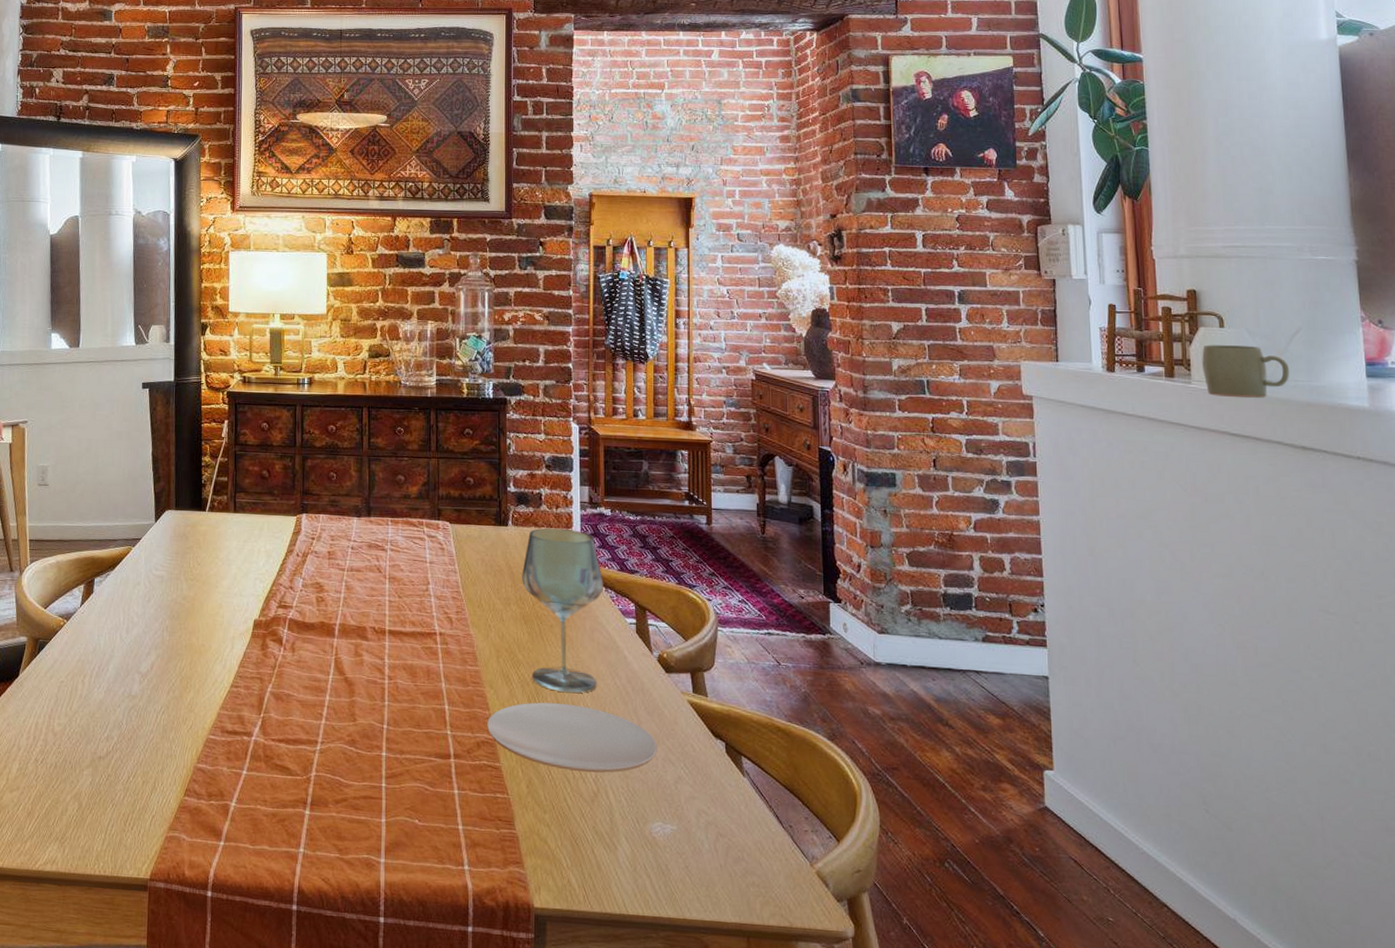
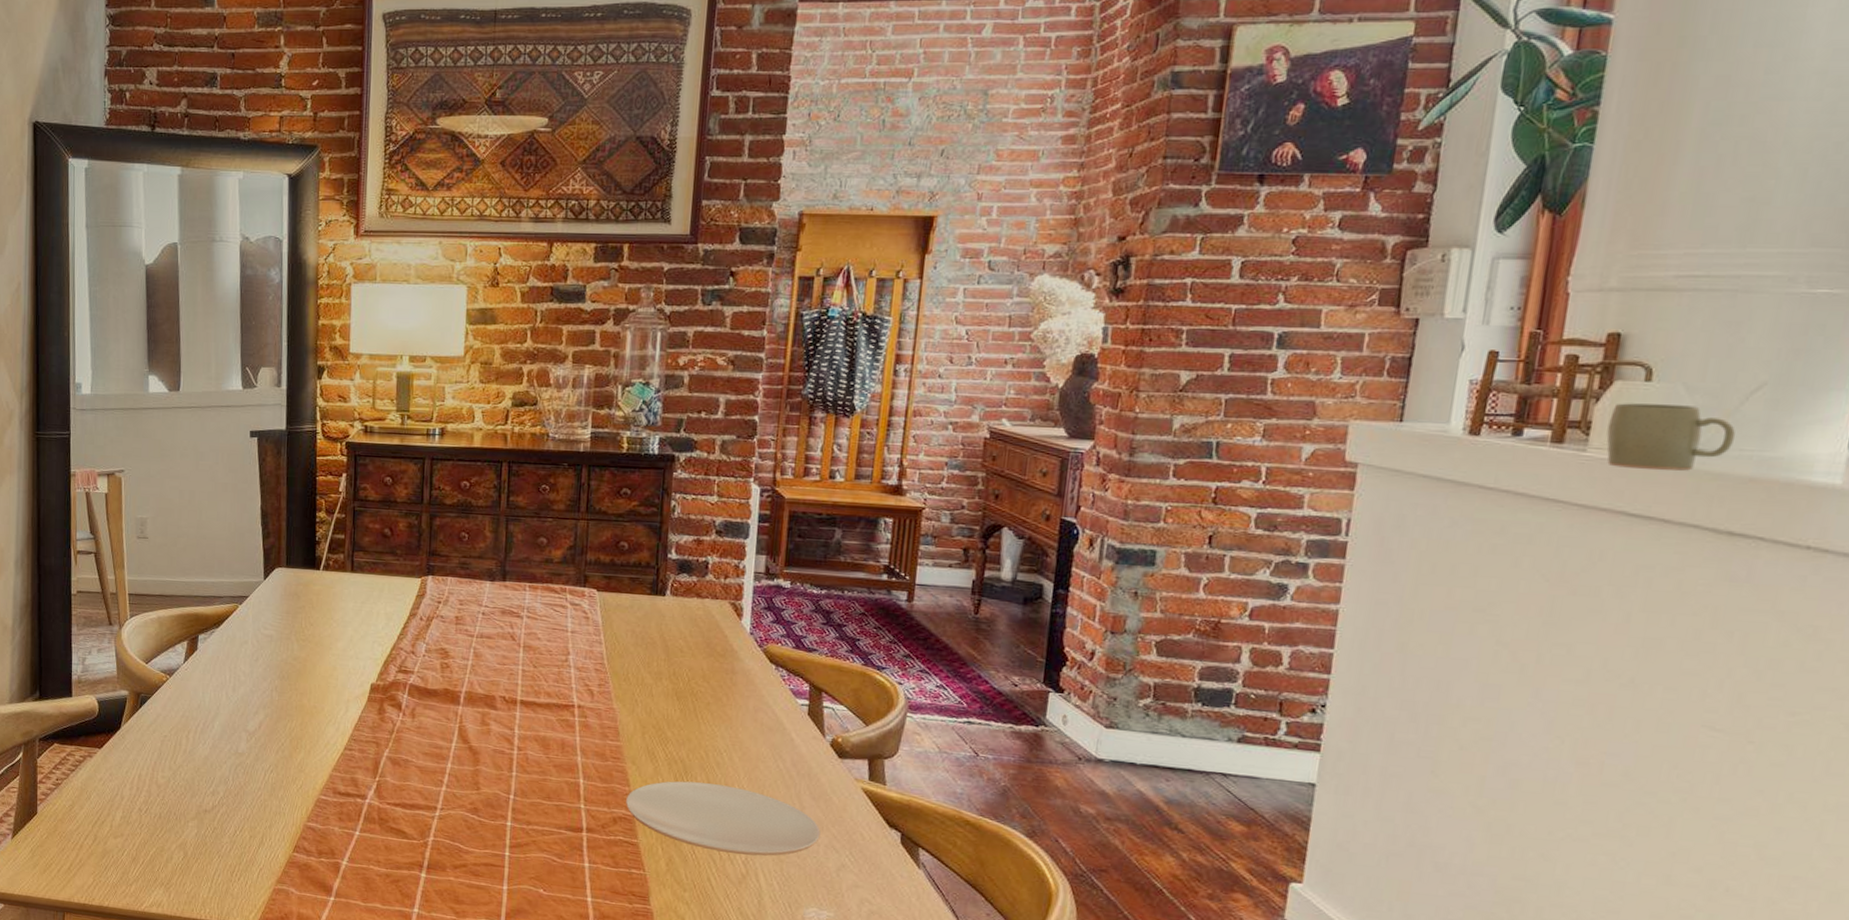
wine glass: present [522,528,603,694] -> none [677,599,774,774]

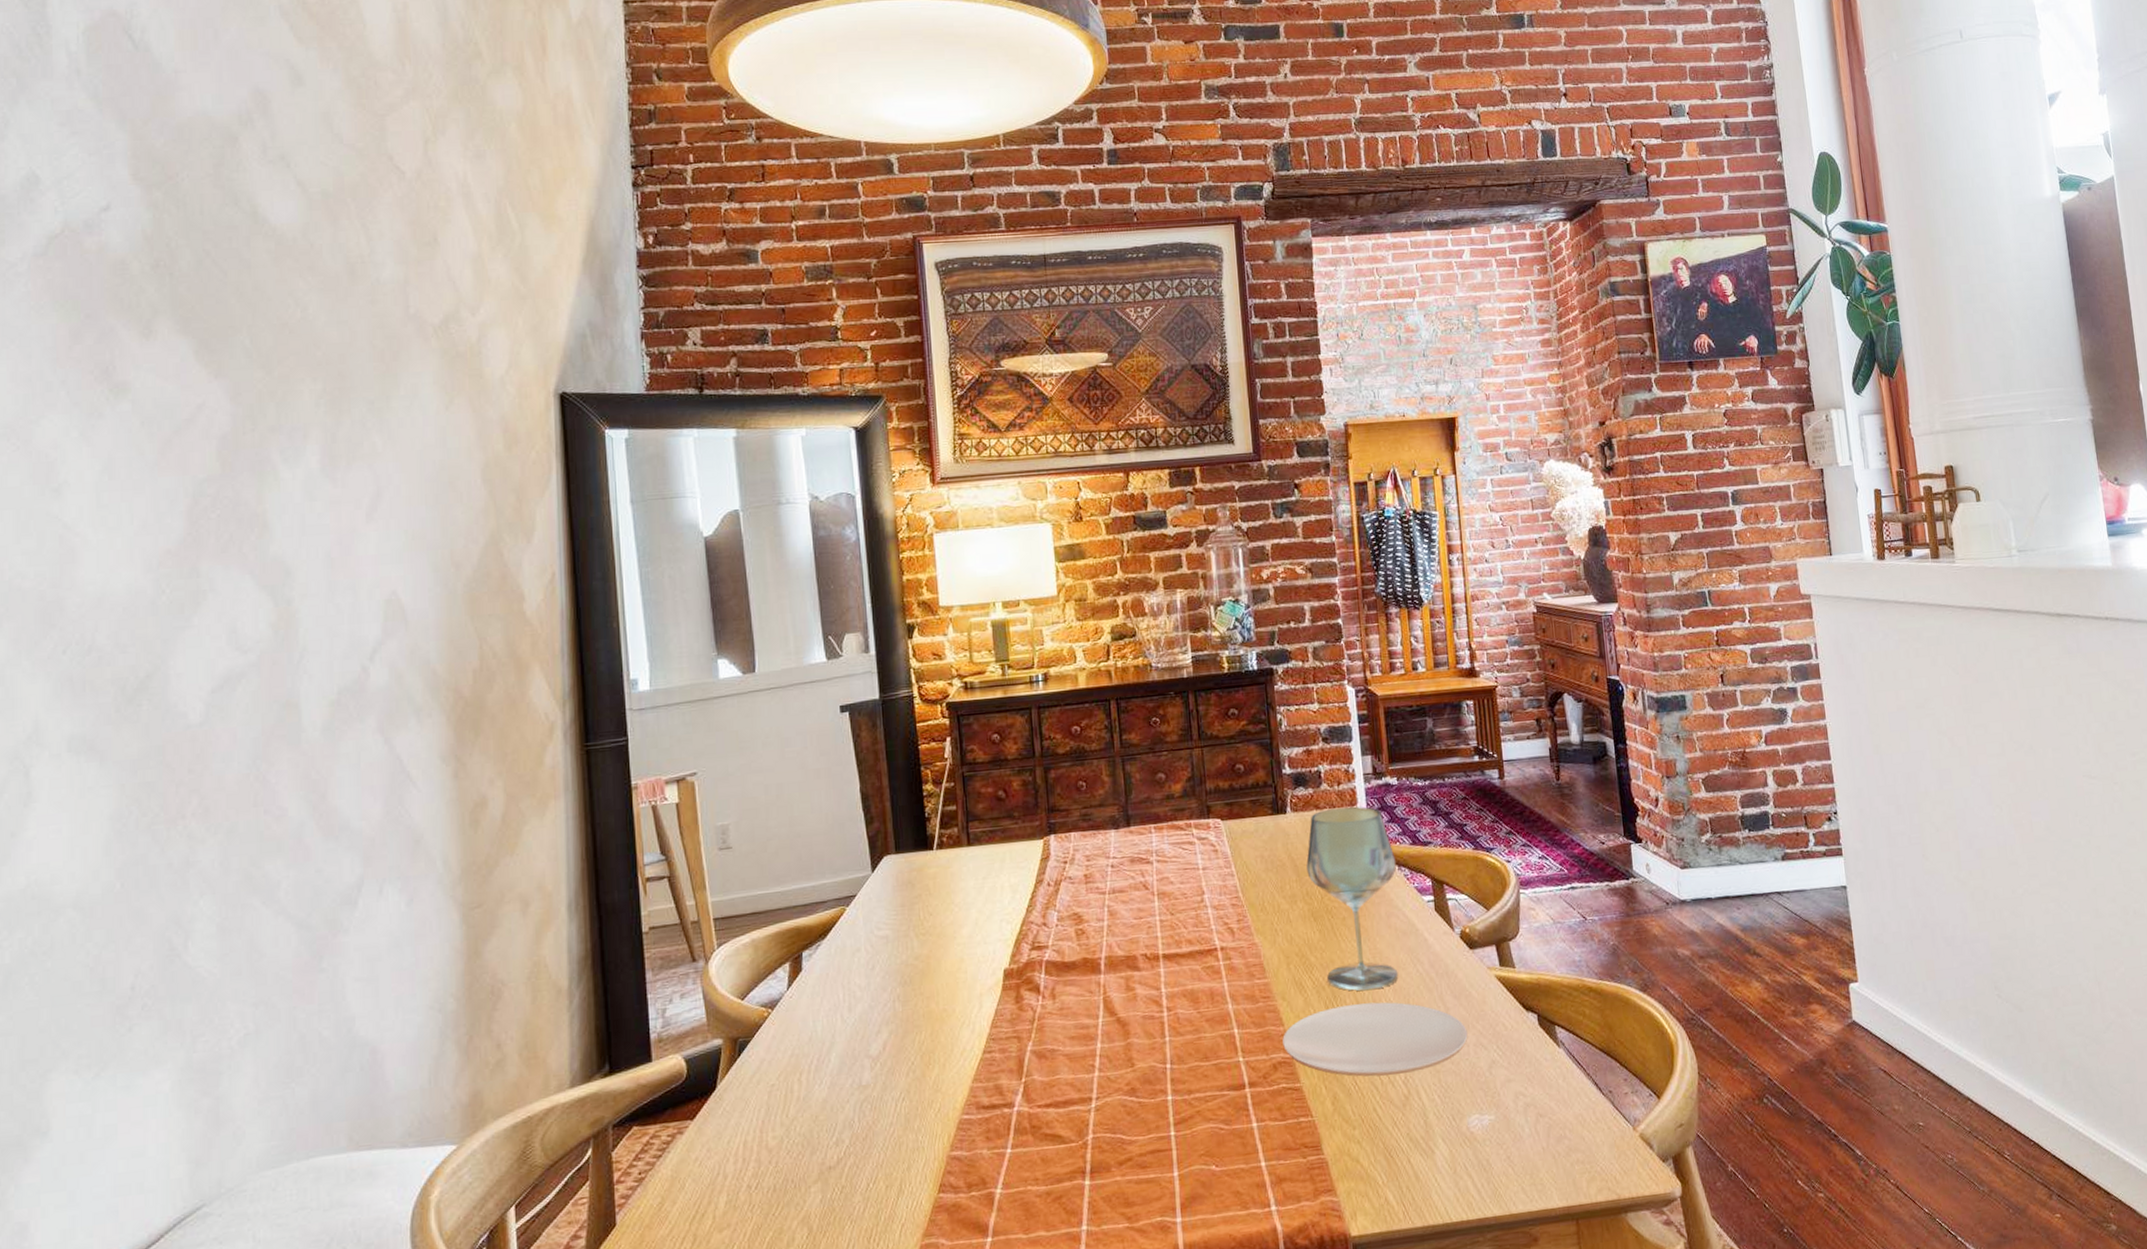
wine glass: none [677,599,774,774] -> present [1306,806,1399,991]
mug: present [1606,403,1736,471] -> none [1963,517,2042,573]

